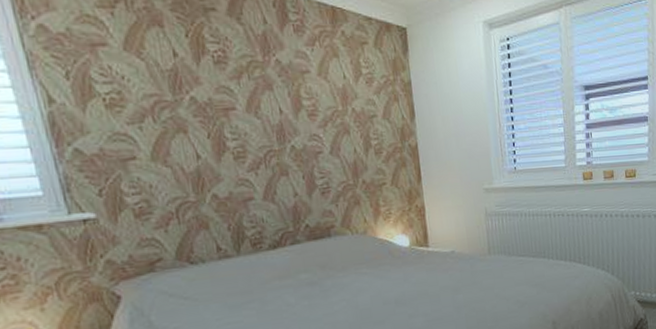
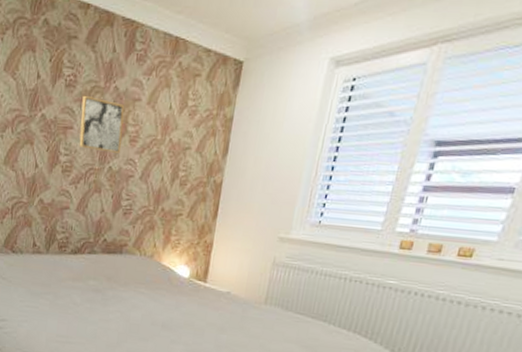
wall art: none [239,71,301,132] -> present [79,95,125,154]

